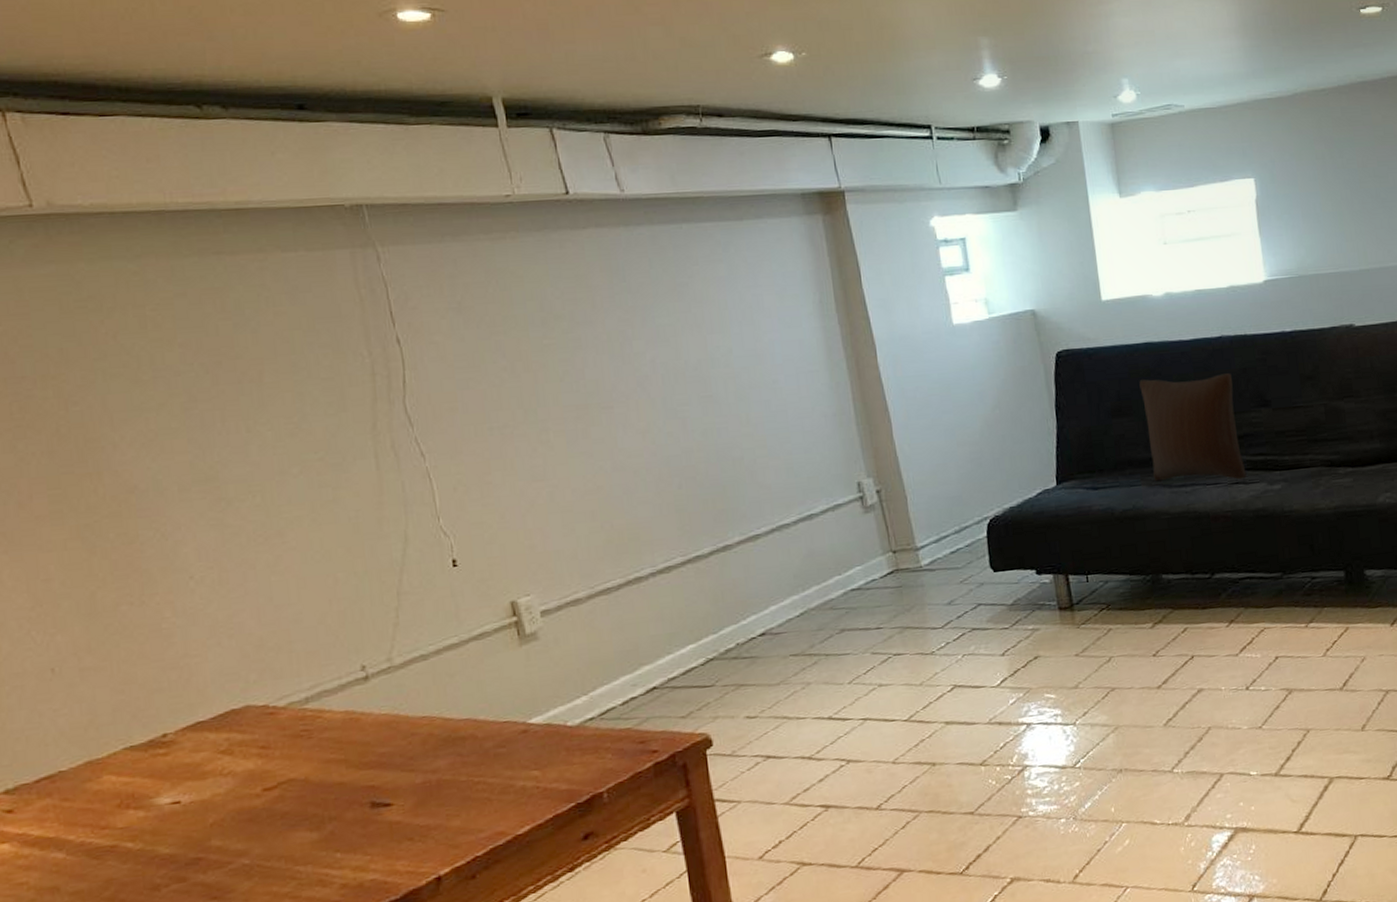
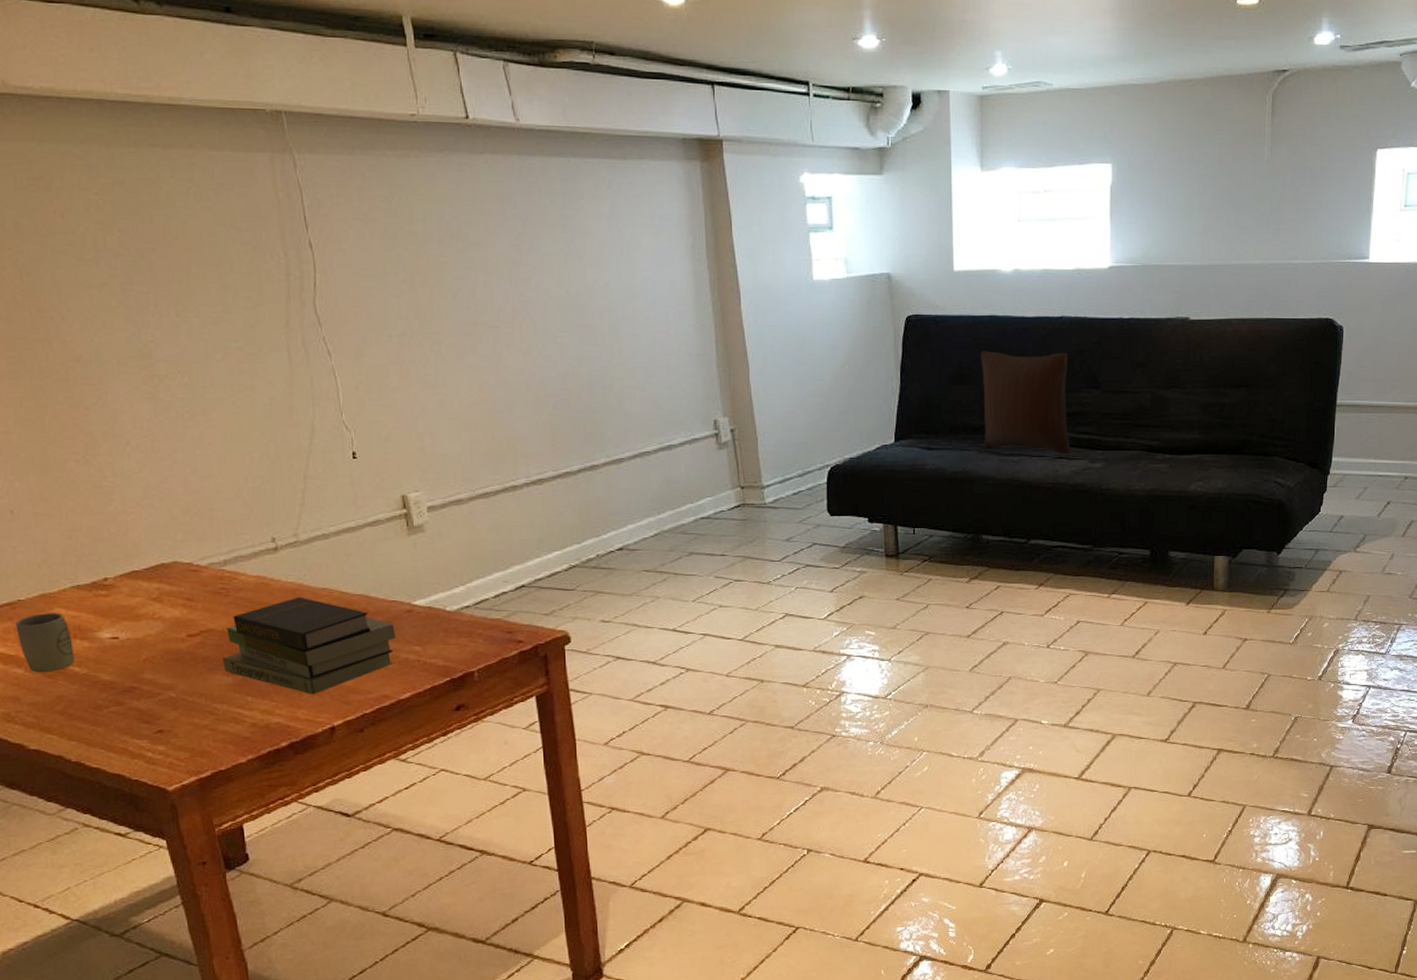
mug: none [55,781,127,855] -> present [15,613,75,673]
books: none [304,729,511,842] -> present [222,596,397,695]

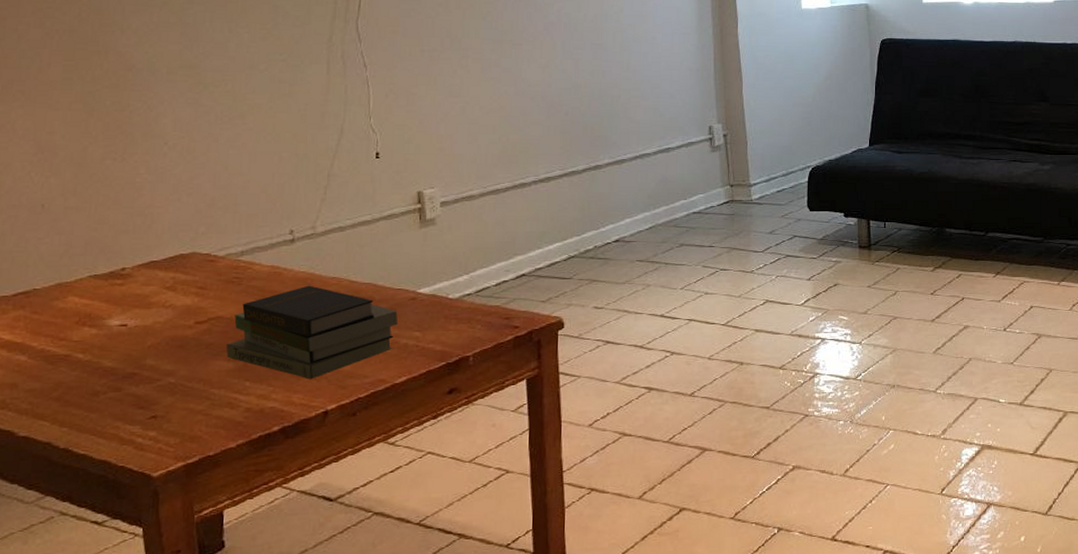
mug: present [15,613,75,673] -> none [26,301,81,360]
pillow: present [981,351,1071,455] -> none [945,69,1023,158]

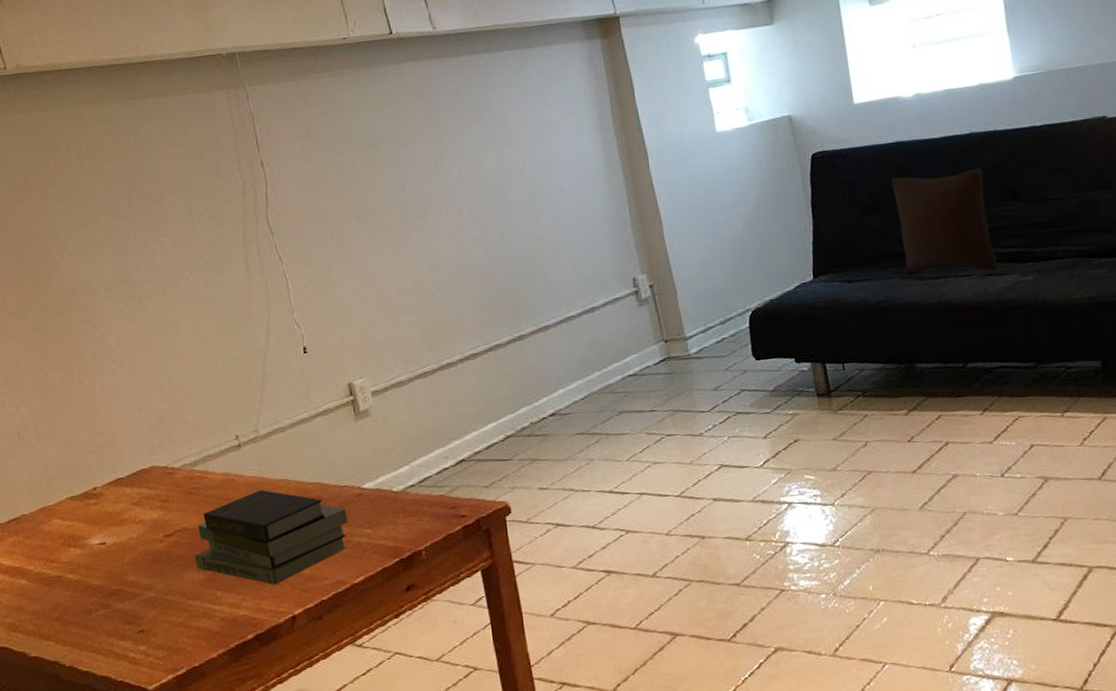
pillow: none [945,69,1023,158] -> present [891,168,999,274]

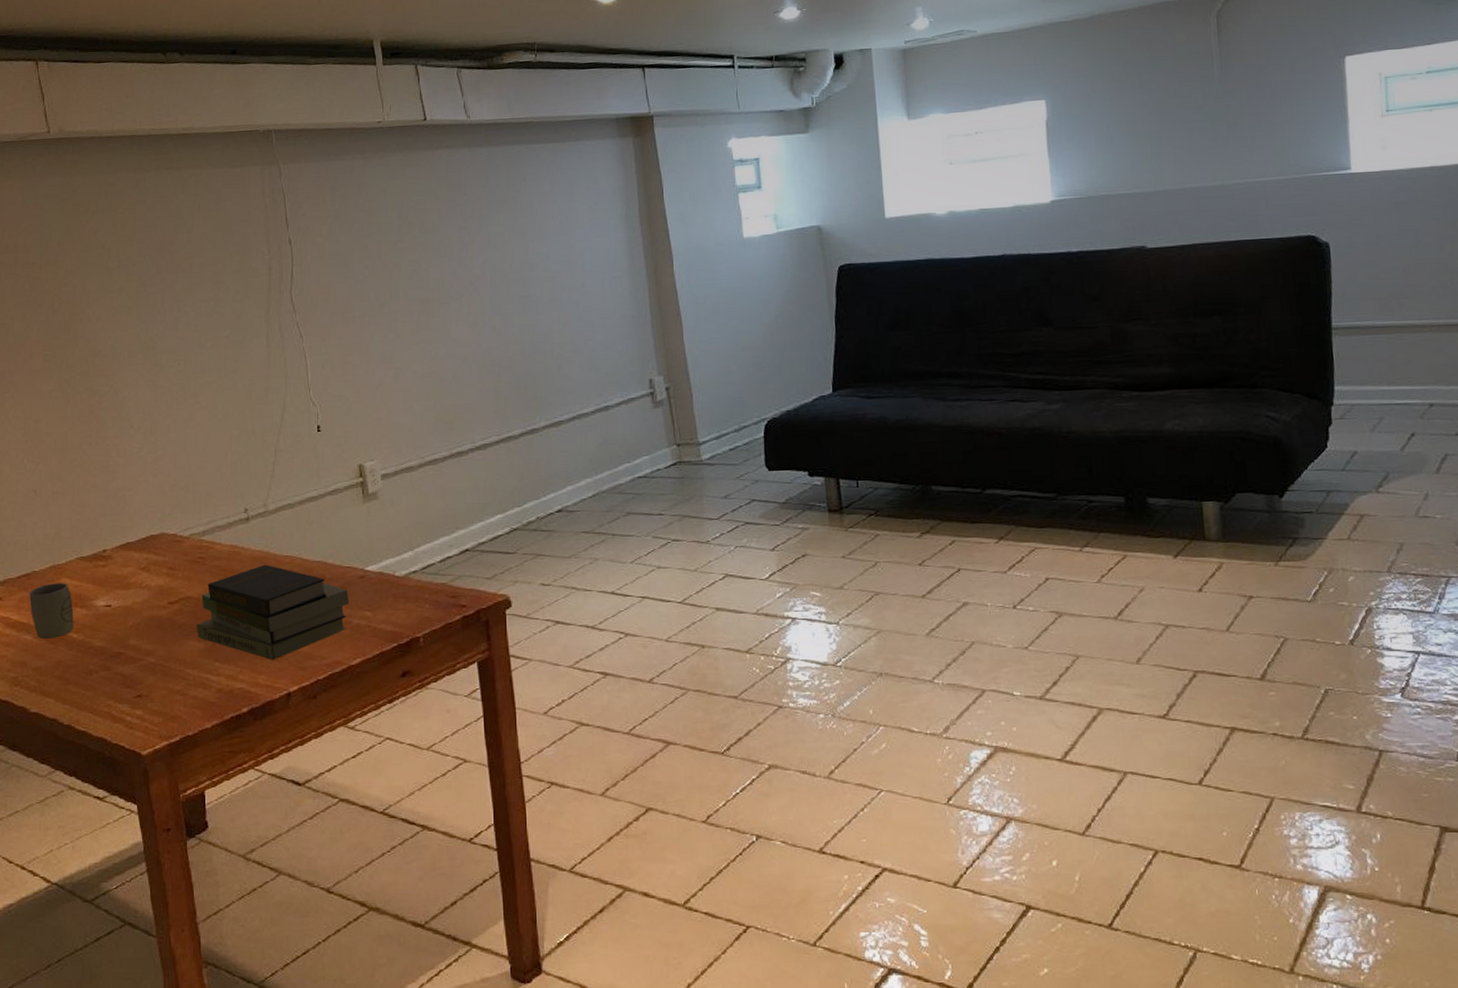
mug: none [20,524,69,583] -> present [29,583,74,640]
pillow: present [891,168,999,274] -> none [918,291,1024,397]

